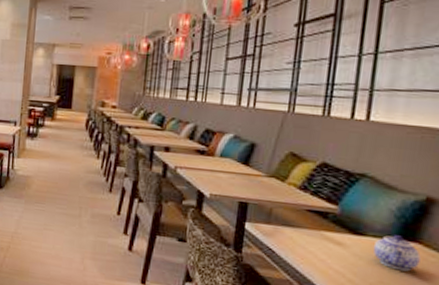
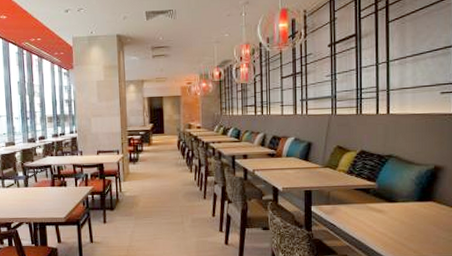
teapot: present [373,235,421,272] -> none [403,198,436,224]

